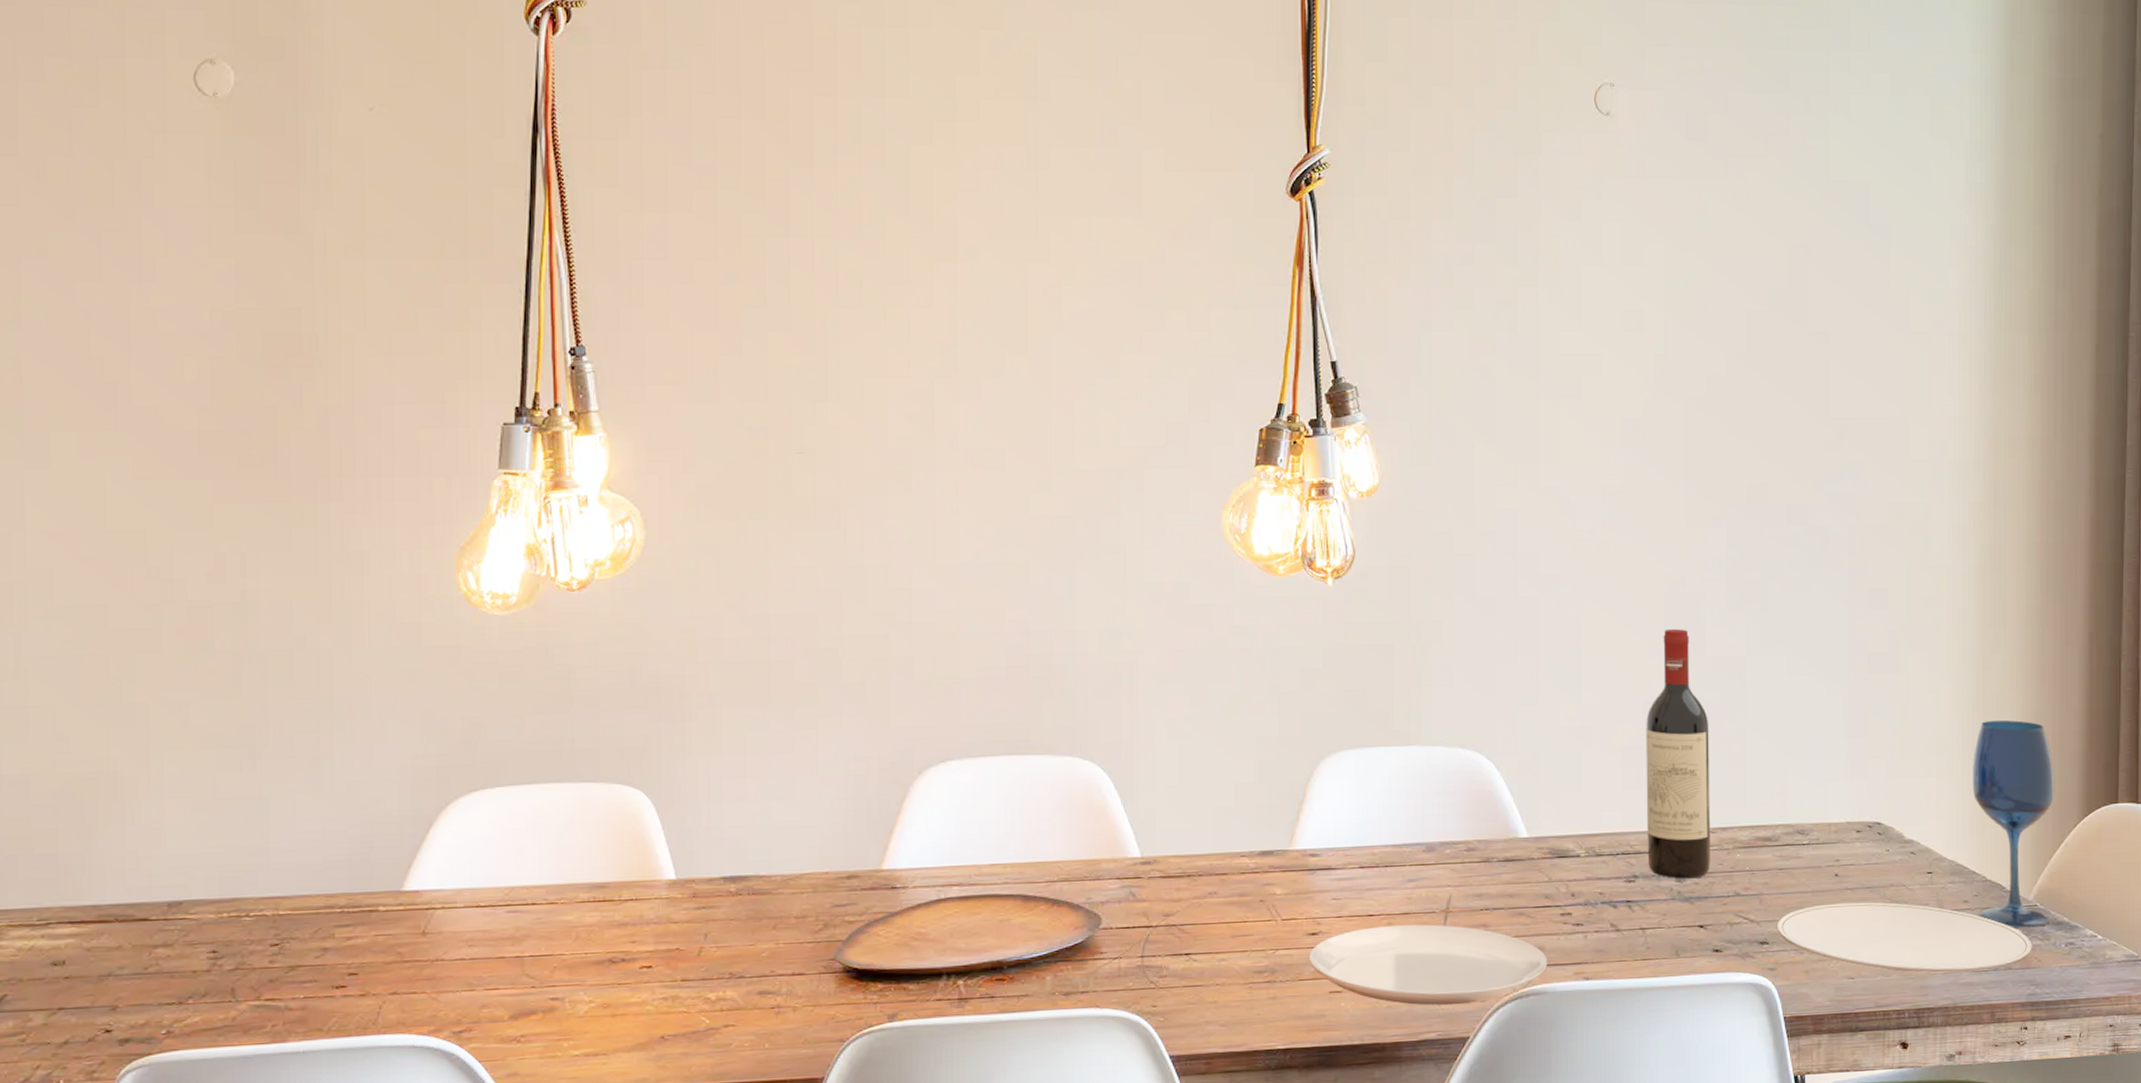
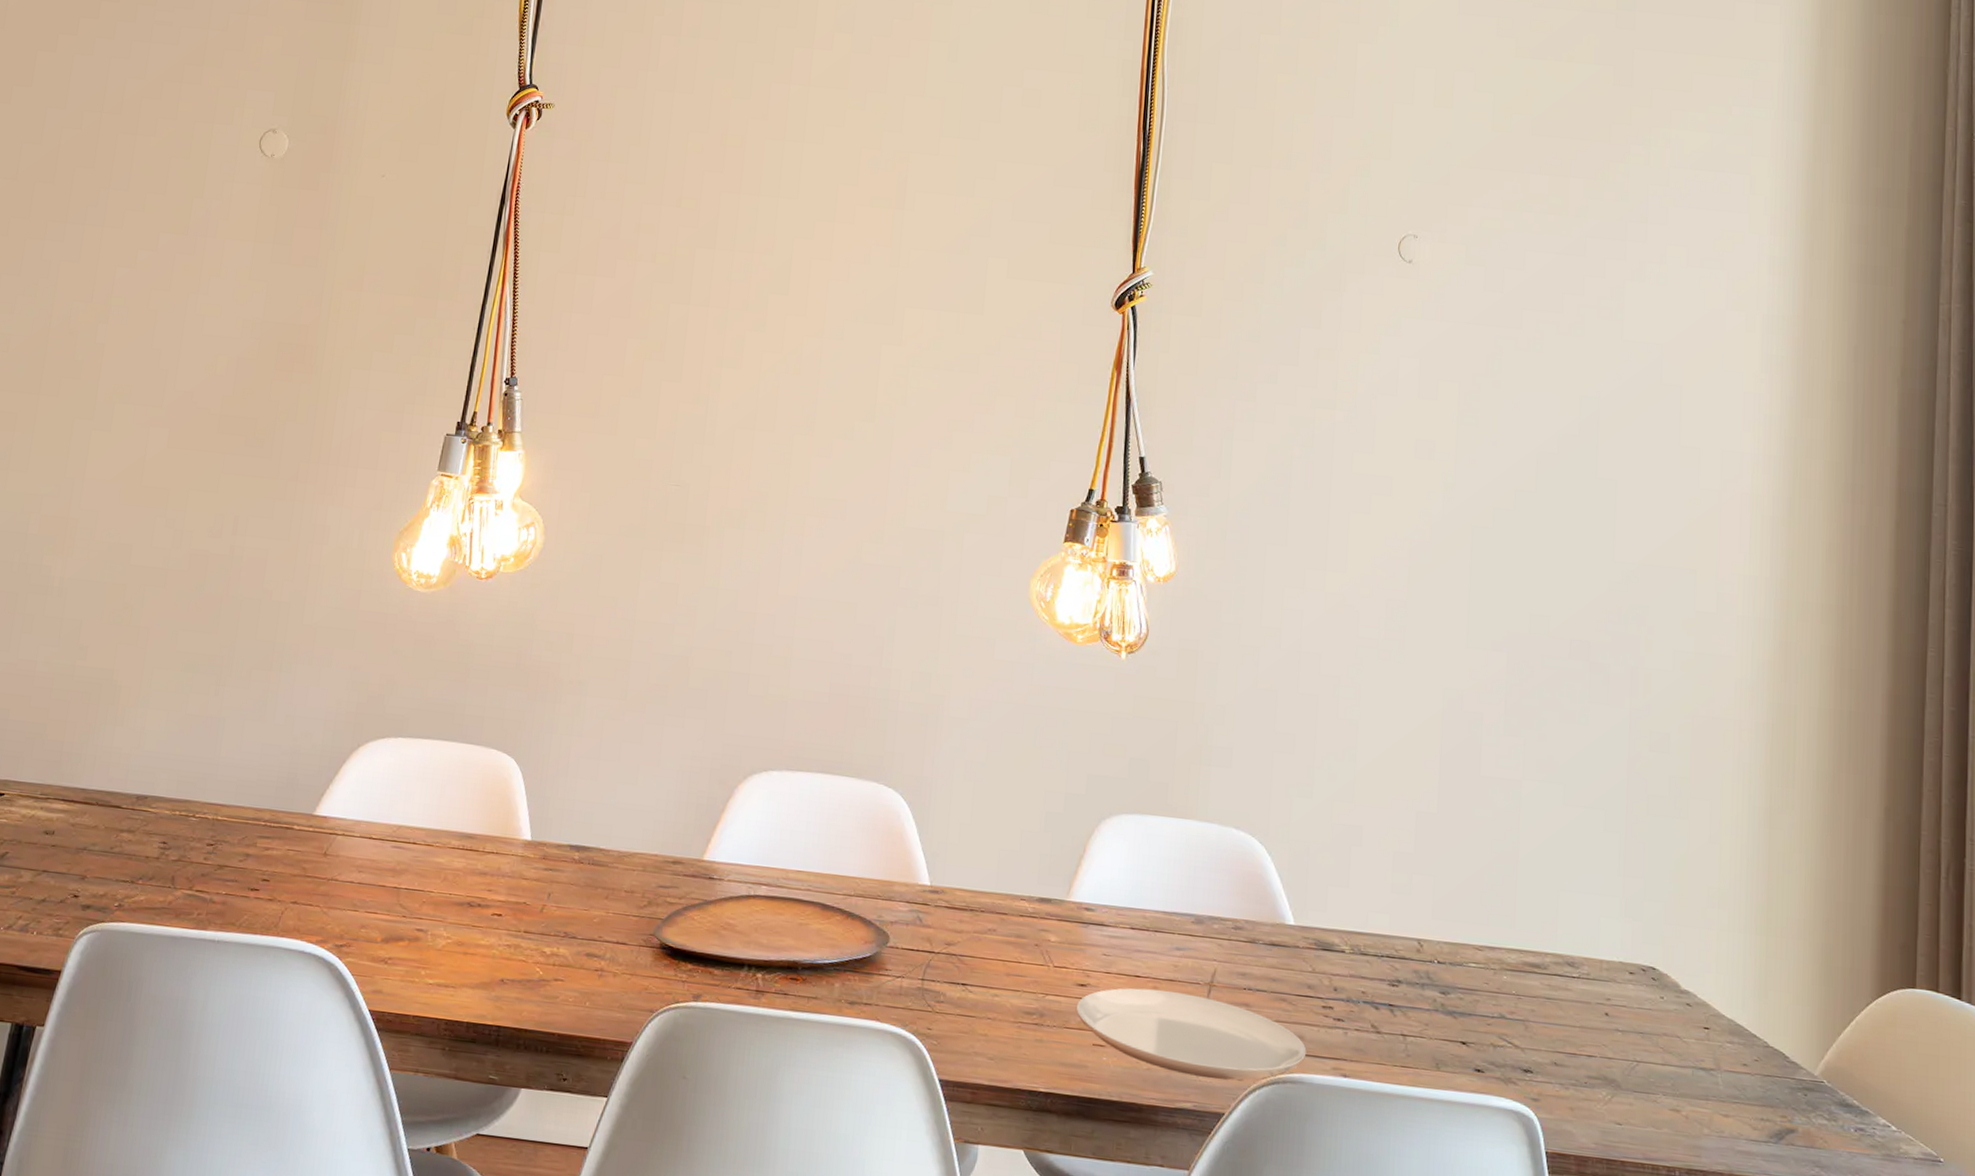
wine bottle: present [1646,629,1711,879] -> none [1412,743,1481,993]
plate: present [1778,902,2032,973] -> none [1543,1041,1818,1142]
wineglass: present [1972,720,2055,928] -> none [1755,881,1846,1106]

